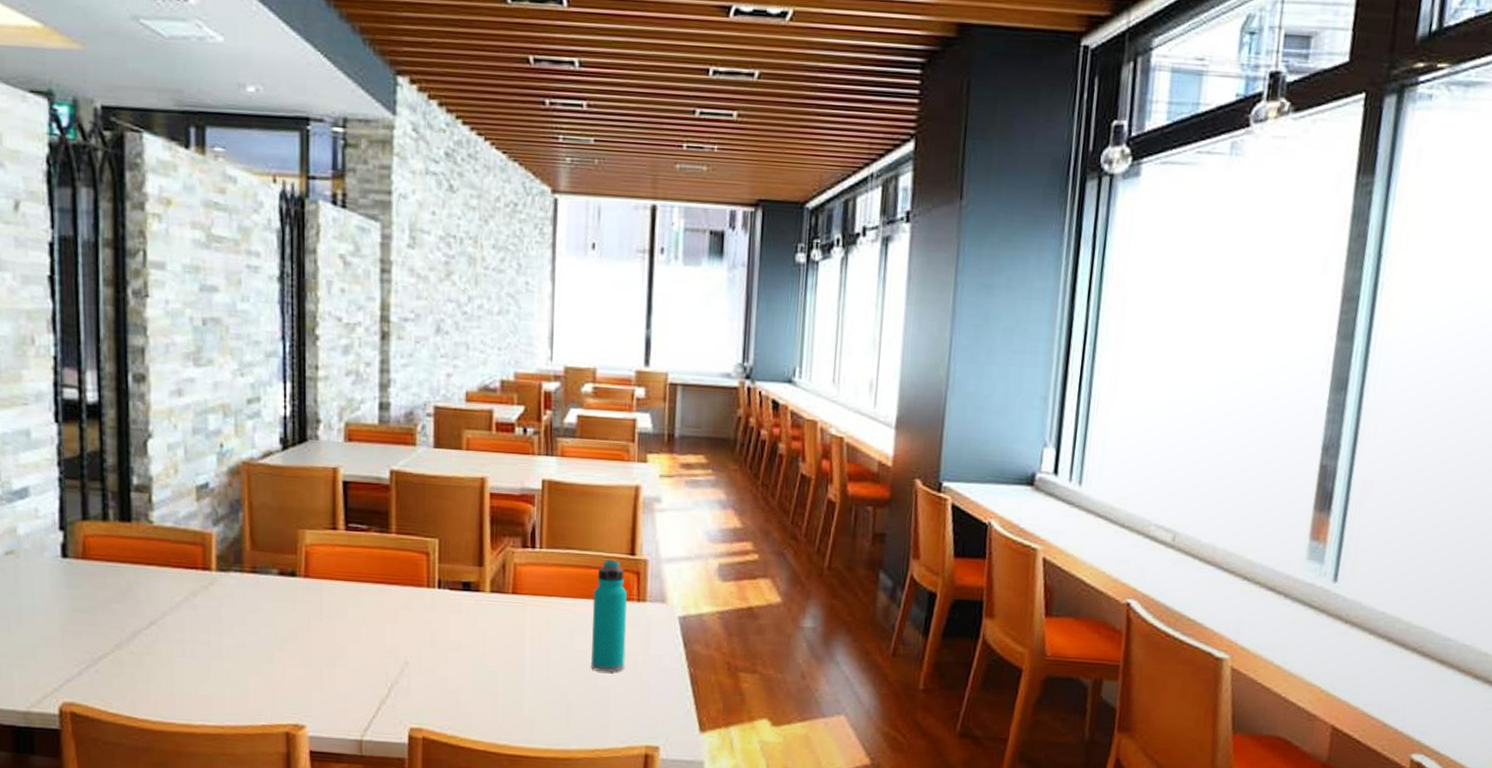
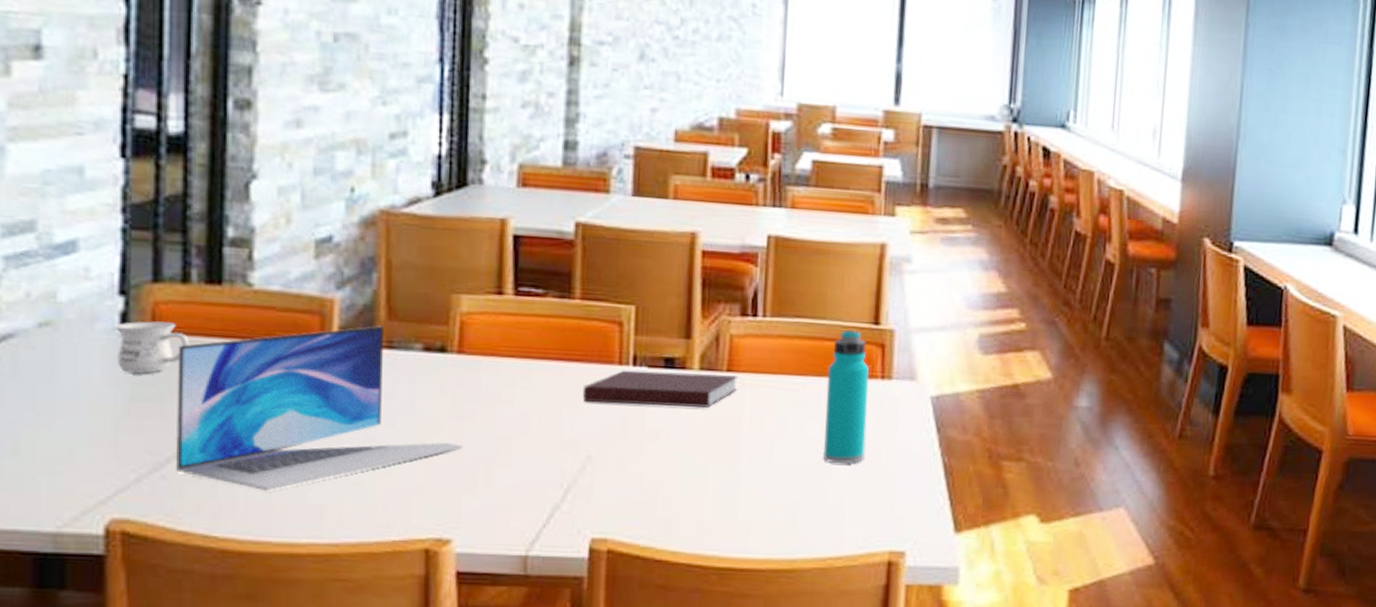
mug: none [58,550,110,591] -> present [116,321,189,374]
laptop: none [102,555,311,684] -> present [176,326,463,492]
notebook: none [400,591,522,623] -> present [582,370,739,408]

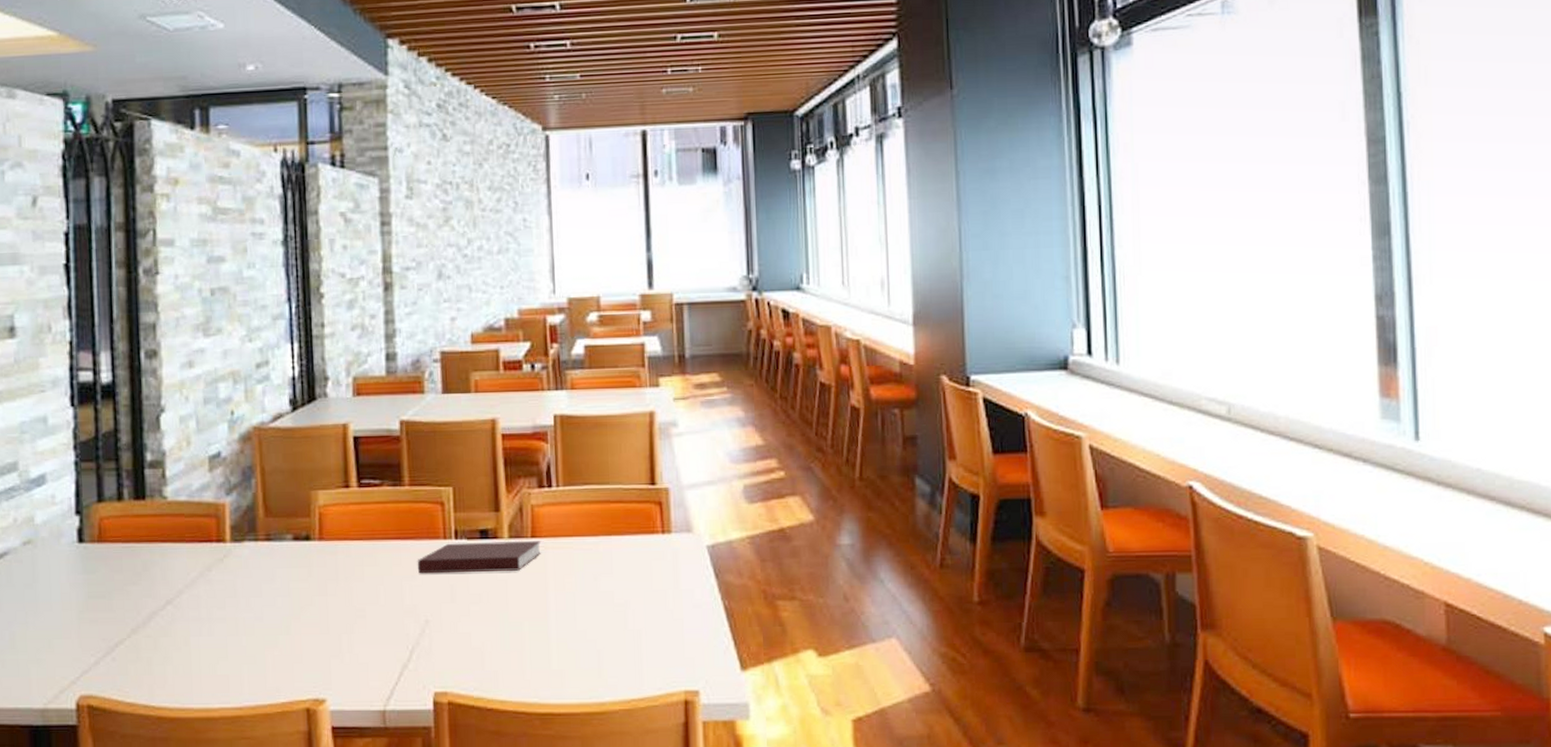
mug: present [116,321,189,374] -> none [75,533,125,576]
laptop: present [176,326,463,492] -> none [118,522,329,667]
water bottle: present [822,329,869,464] -> none [615,491,655,613]

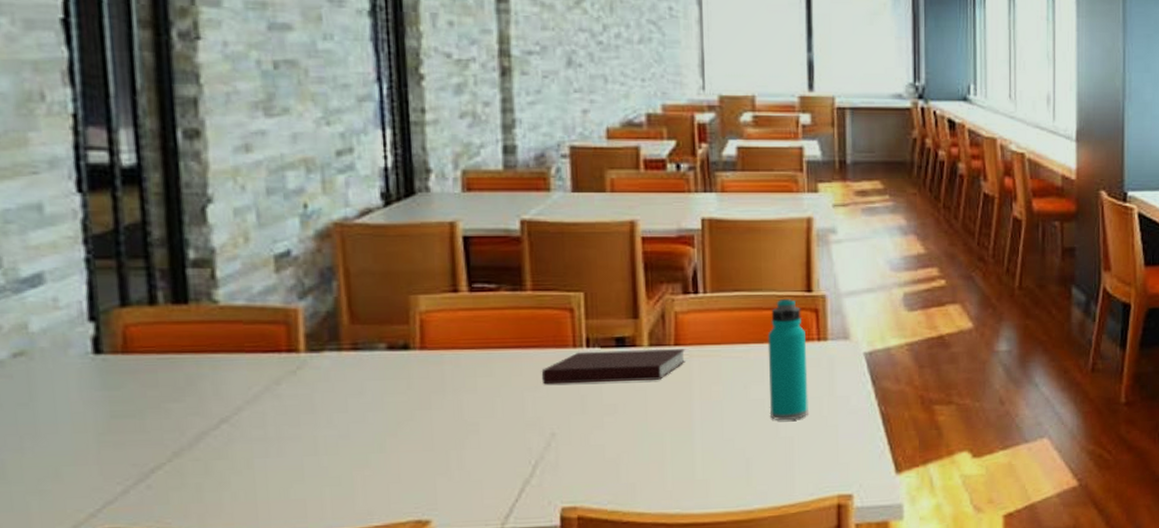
water bottle: none [615,491,655,613] -> present [767,298,808,421]

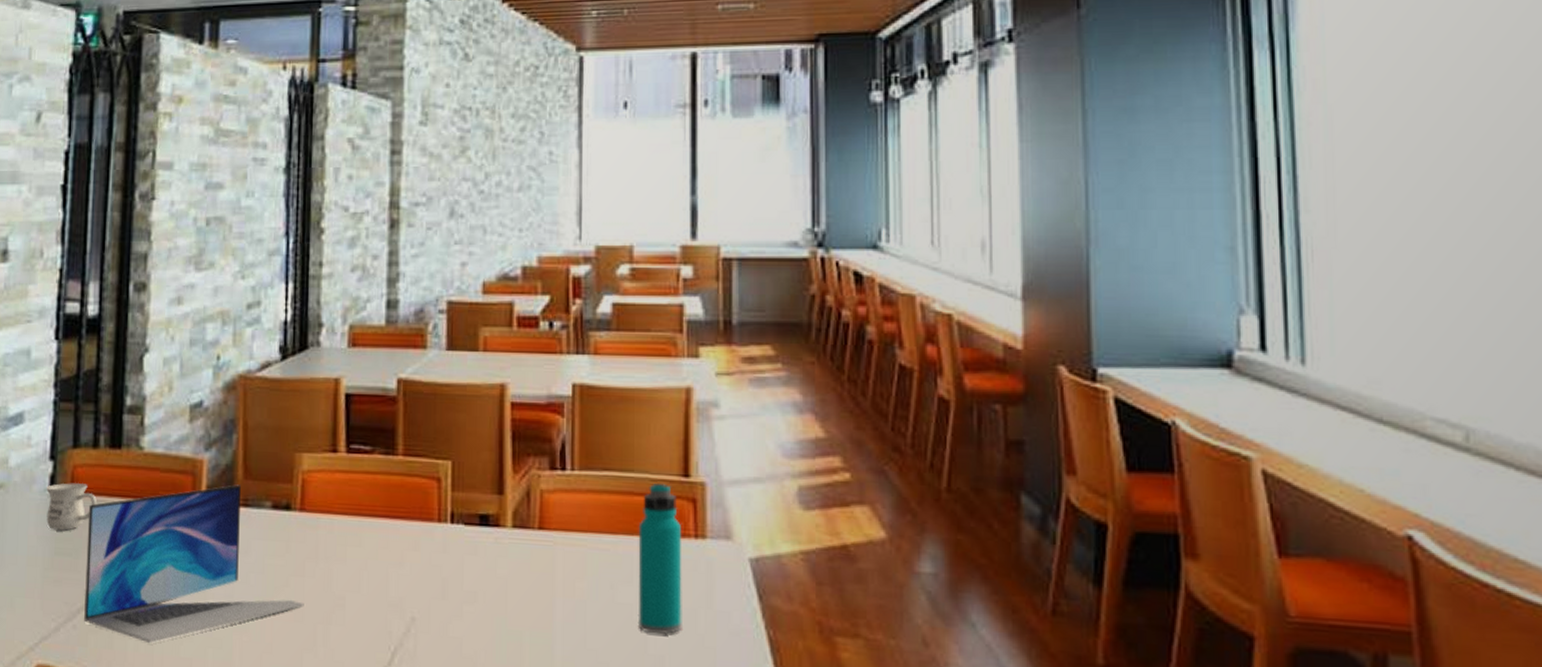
mug: none [89,343,162,393] -> present [46,483,97,531]
laptop: none [151,330,433,492] -> present [84,484,304,644]
notebook: present [541,348,686,385] -> none [406,527,550,568]

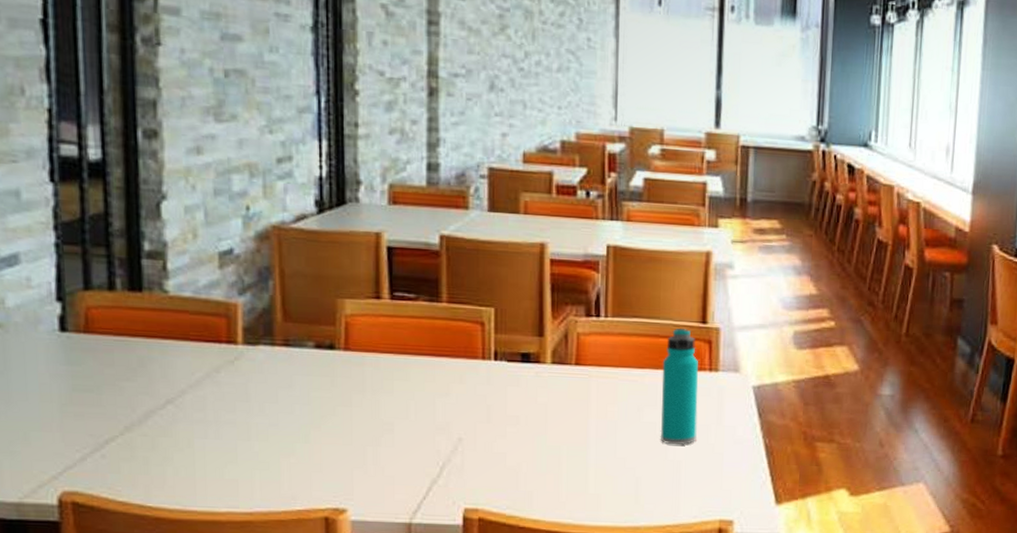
mug: present [46,483,97,531] -> none [56,323,118,369]
laptop: present [84,484,304,644] -> none [108,326,353,469]

